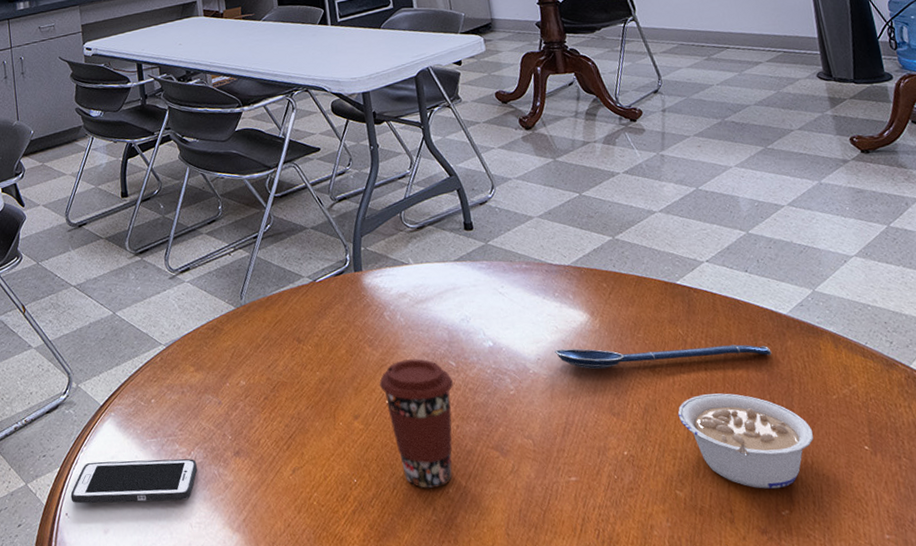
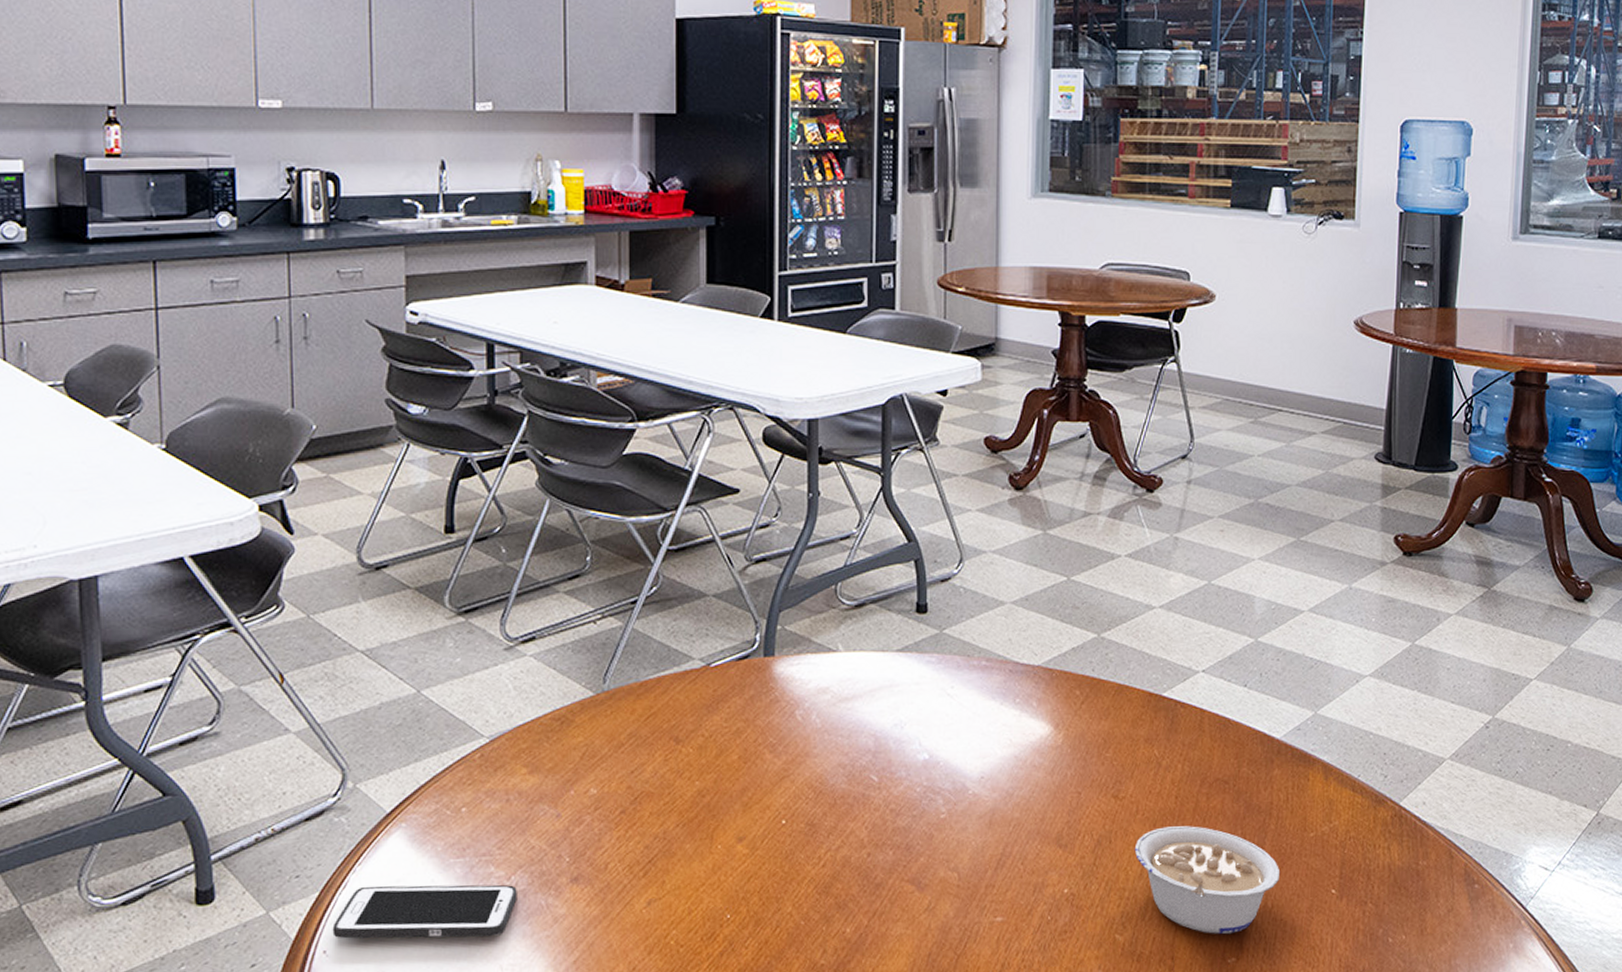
coffee cup: present [379,359,454,489] -> none [777,770,872,928]
spoon: present [554,344,772,369] -> none [1003,766,1254,793]

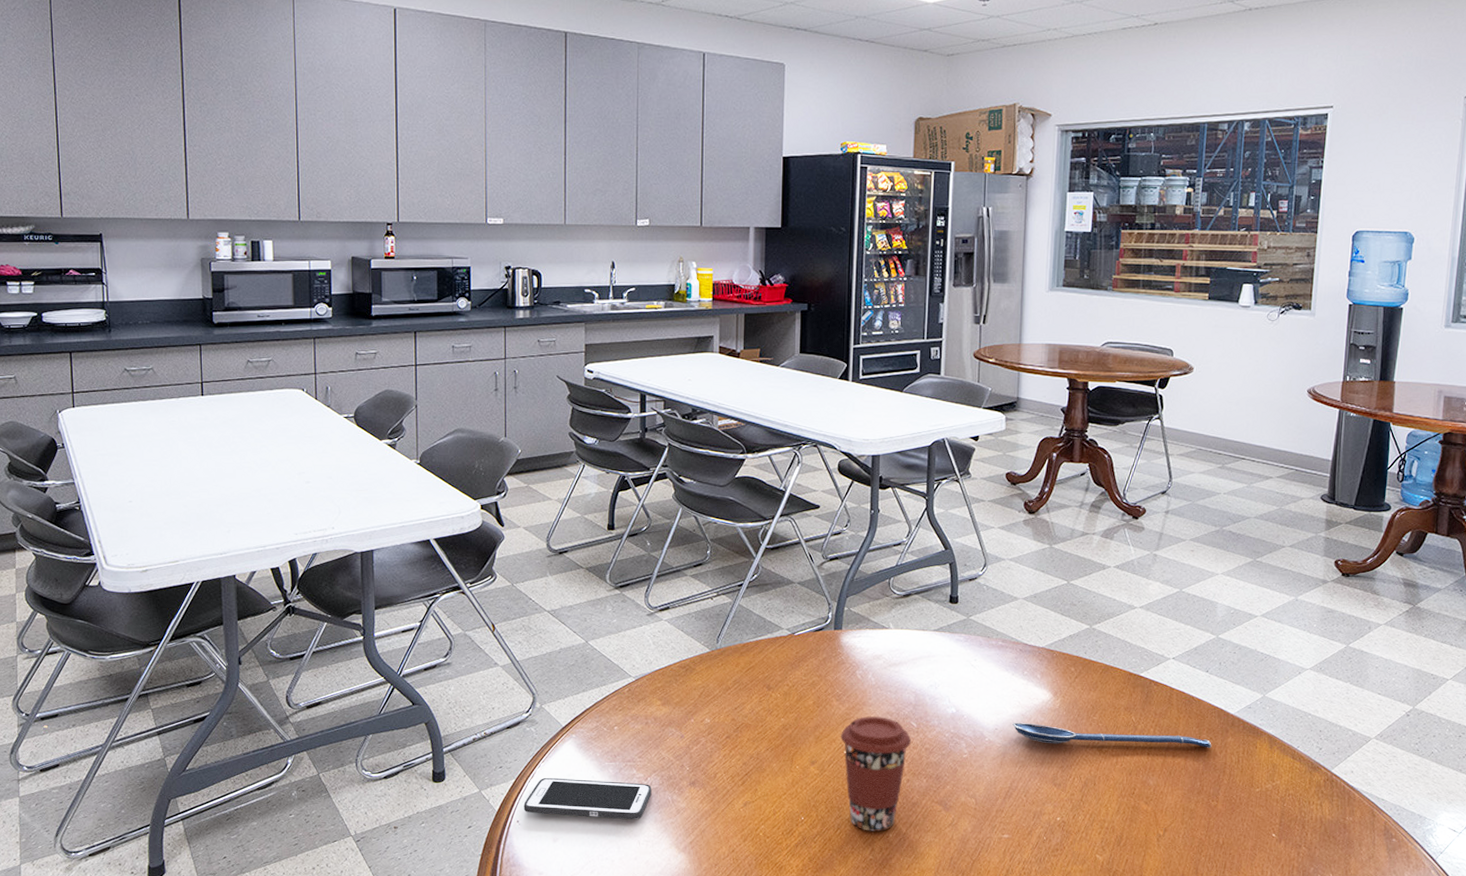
coffee cup: none [777,770,872,928] -> present [841,715,912,832]
spoon: none [1003,766,1254,793] -> present [1013,722,1212,748]
legume: present [1134,826,1281,935] -> none [1113,776,1231,862]

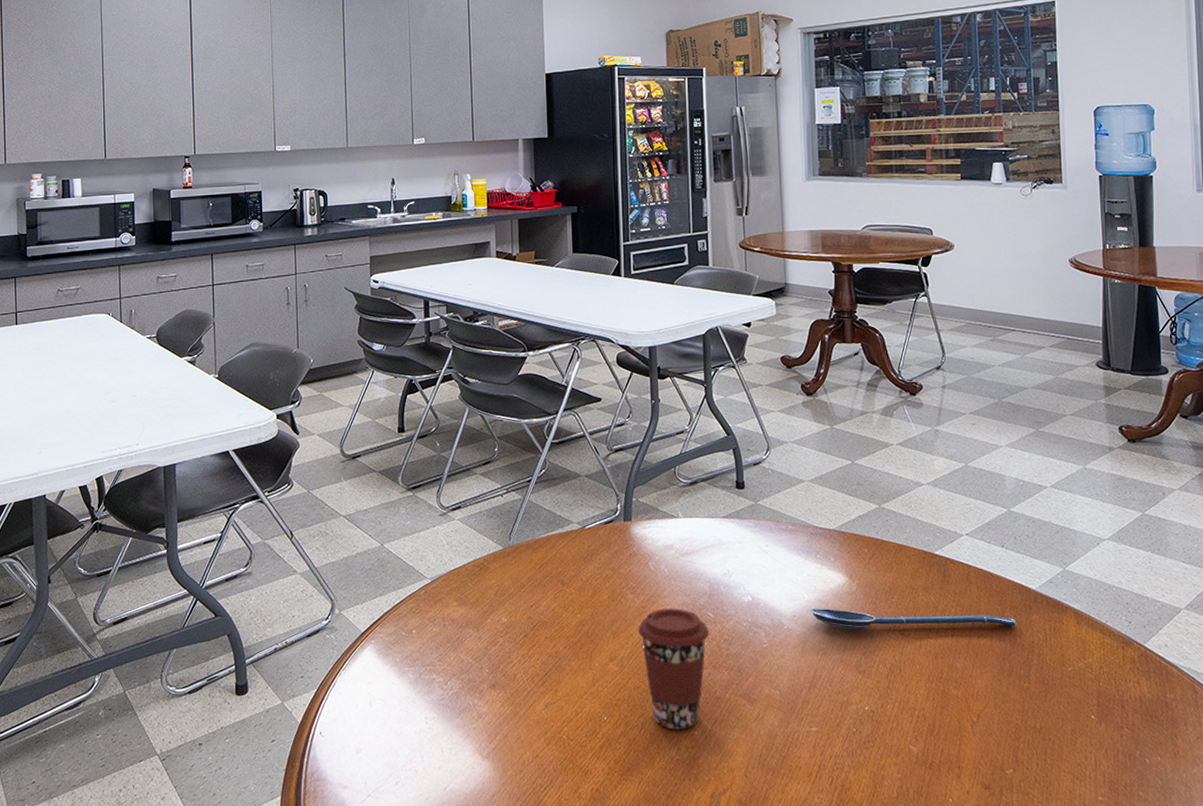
cell phone: present [523,777,652,819] -> none [326,685,452,726]

